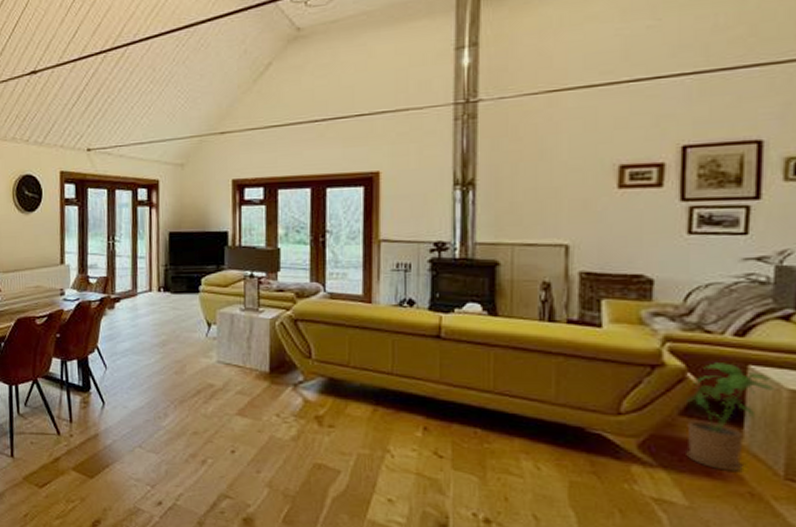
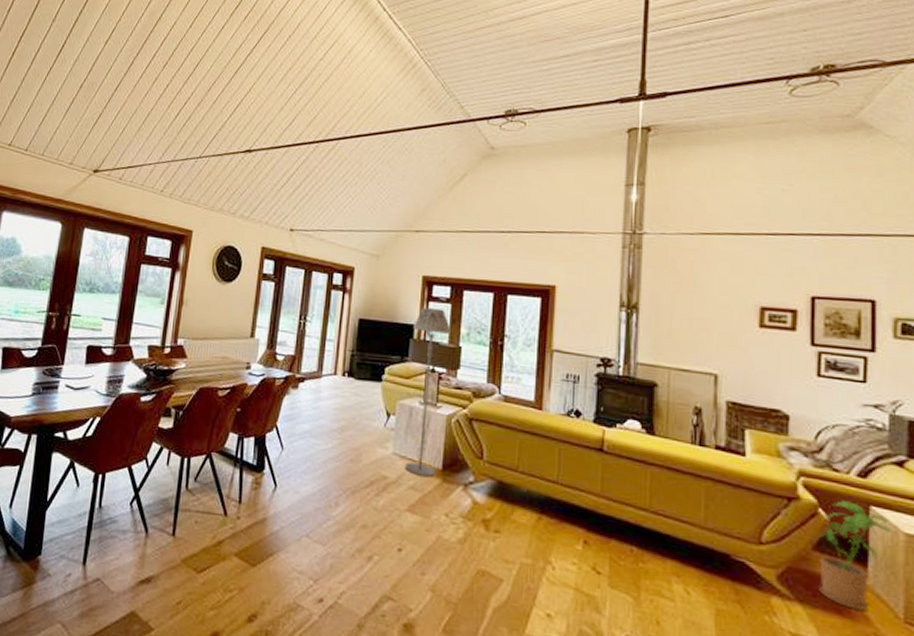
floor lamp: none [227,212,267,382] -> present [405,308,451,478]

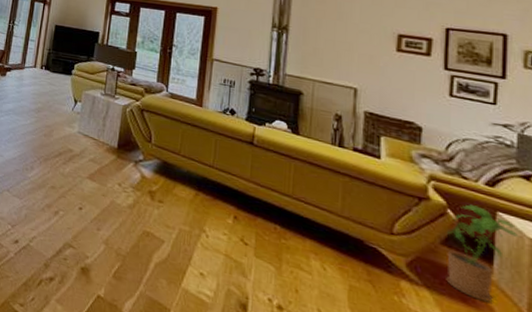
floor lamp: present [405,308,451,478] -> none [87,19,129,154]

